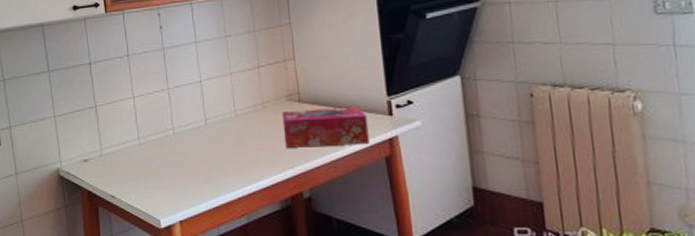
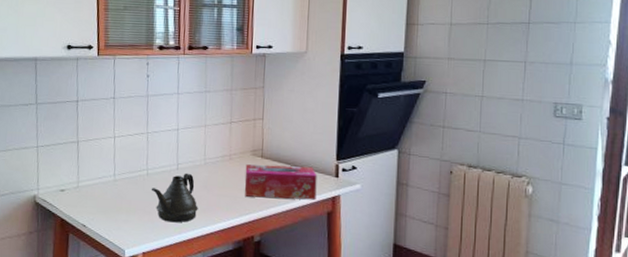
teapot: none [180,128,235,185] -> present [151,173,198,223]

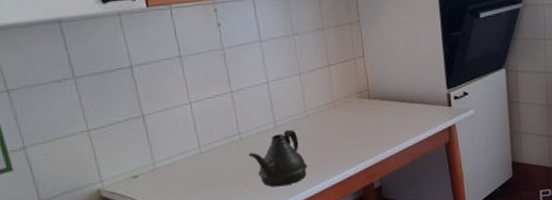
tissue box: present [244,164,317,201] -> none [352,99,432,143]

